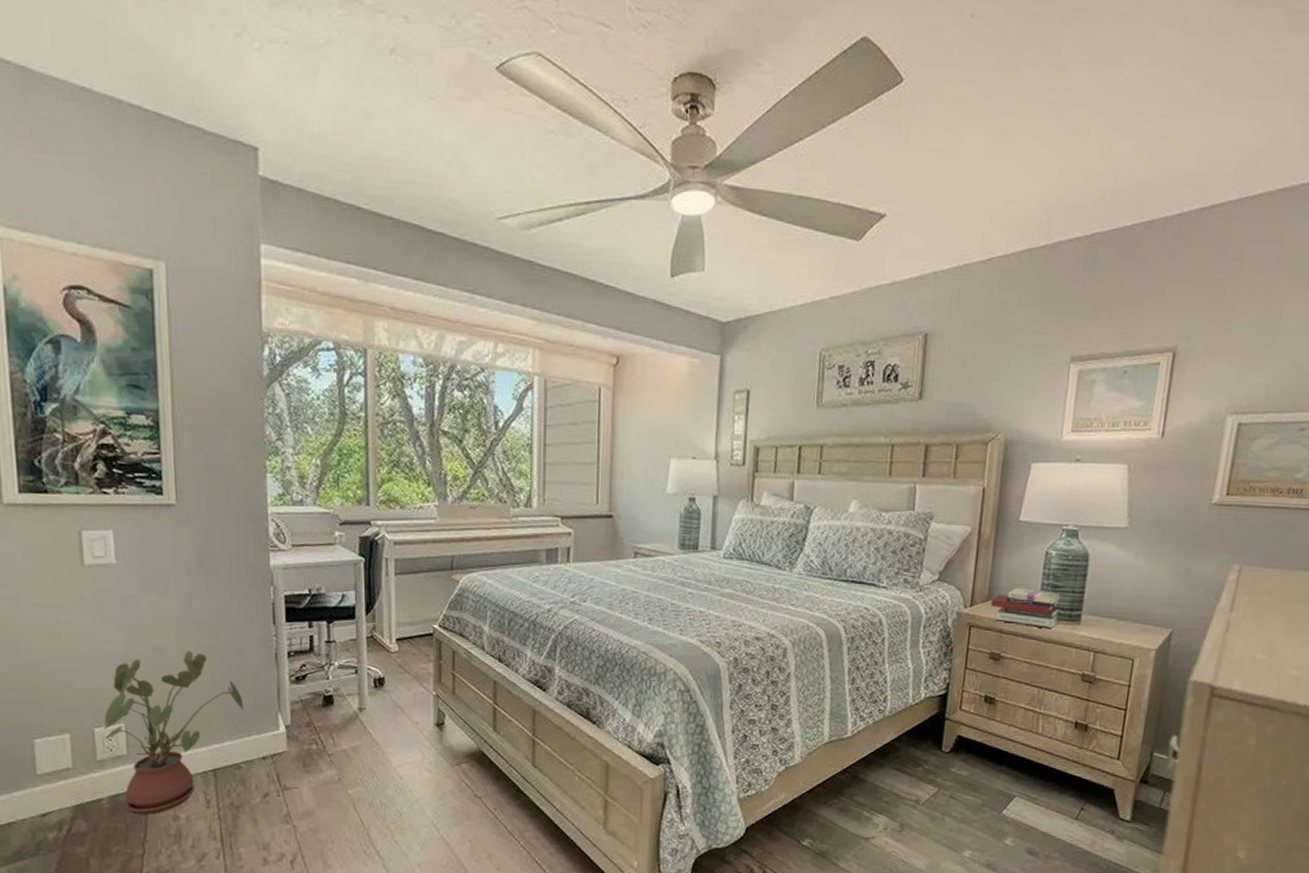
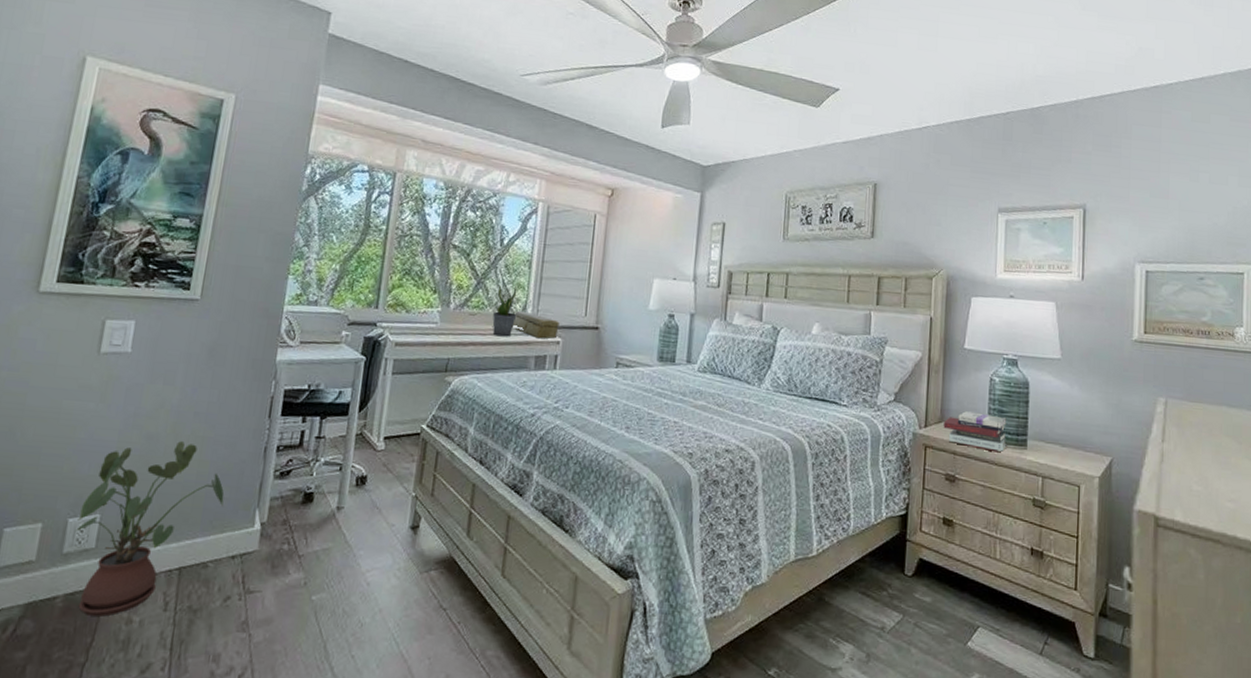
potted plant: none [496,473,522,530] -> present [492,285,518,337]
decorative box: none [517,501,569,531] -> present [511,310,560,339]

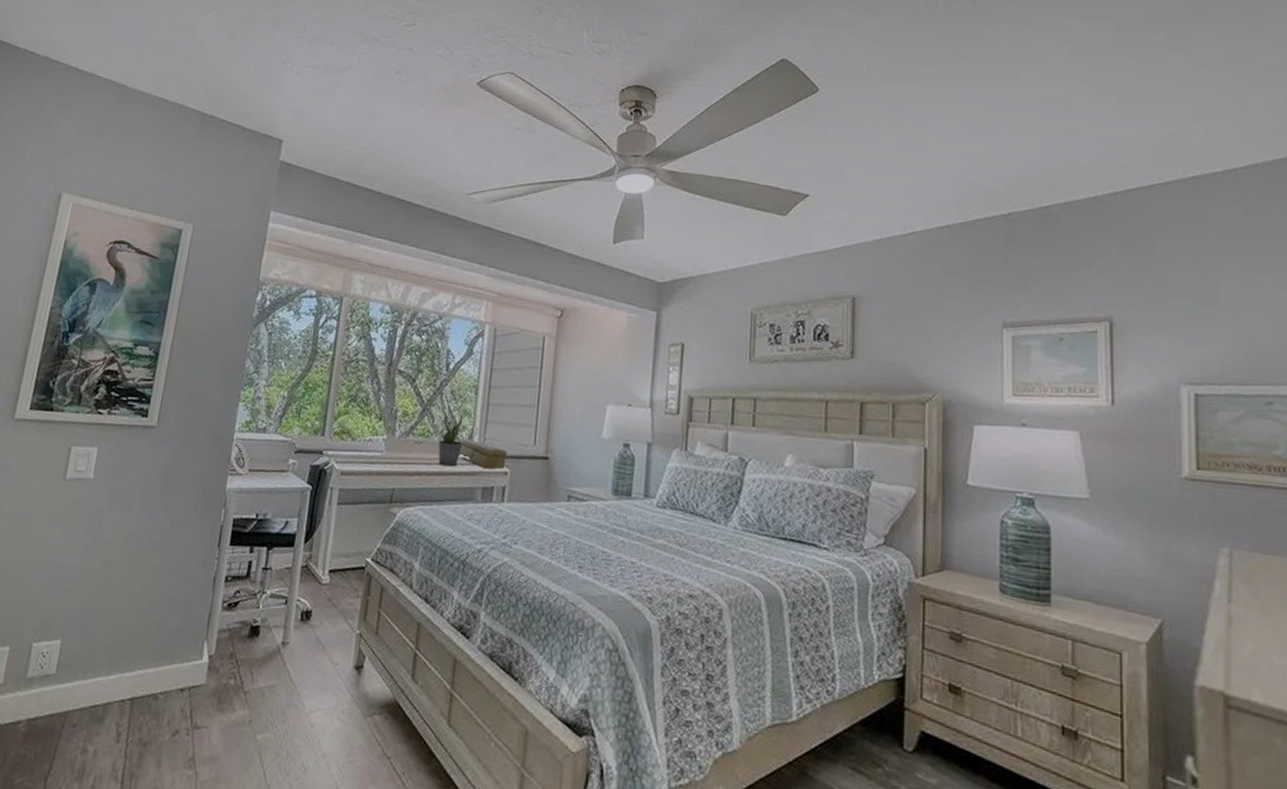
house plant: present [76,441,225,617] -> none [39,569,175,744]
books: present [943,411,1008,453] -> none [945,558,1026,609]

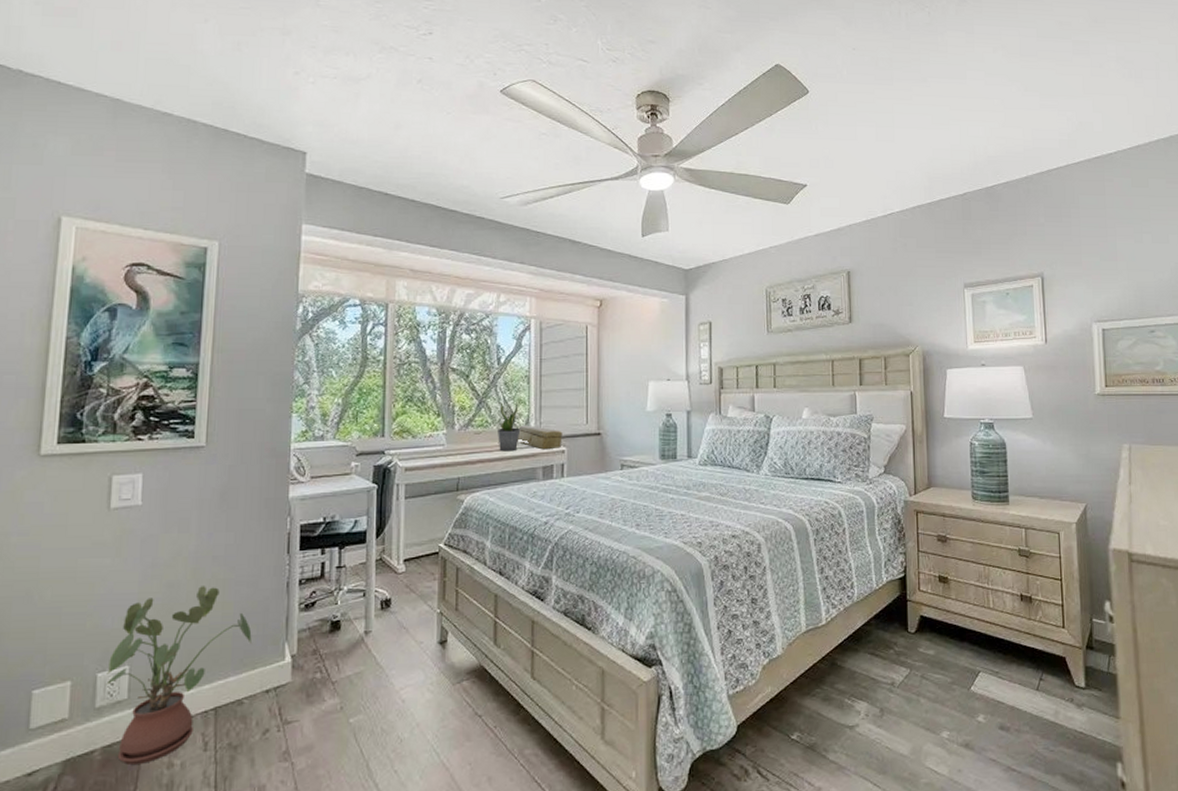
house plant: none [39,569,175,744] -> present [106,586,252,765]

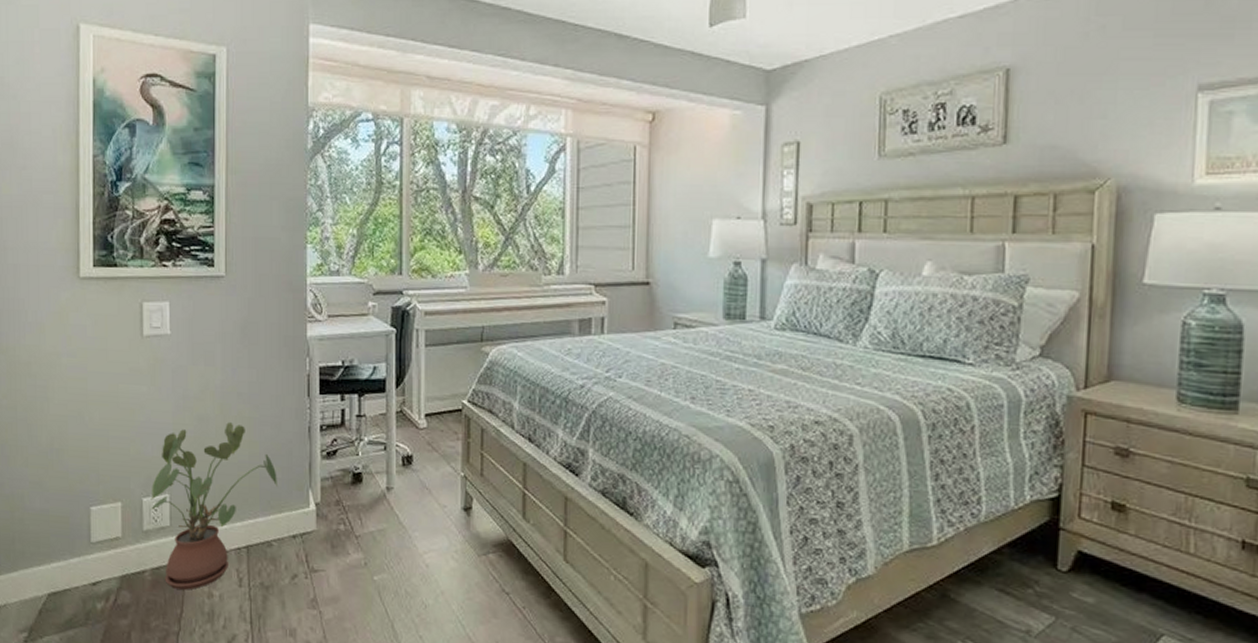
potted plant: present [498,401,521,452] -> none [527,238,554,299]
decorative box: present [517,425,563,450] -> none [549,268,603,300]

